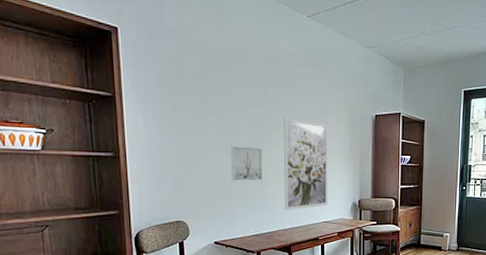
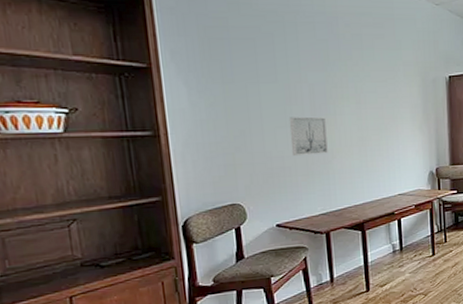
wall art: present [283,117,328,211] -> none [347,83,402,185]

